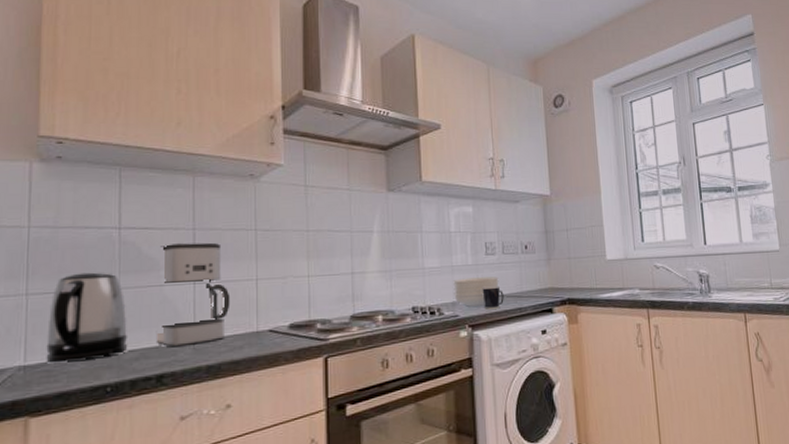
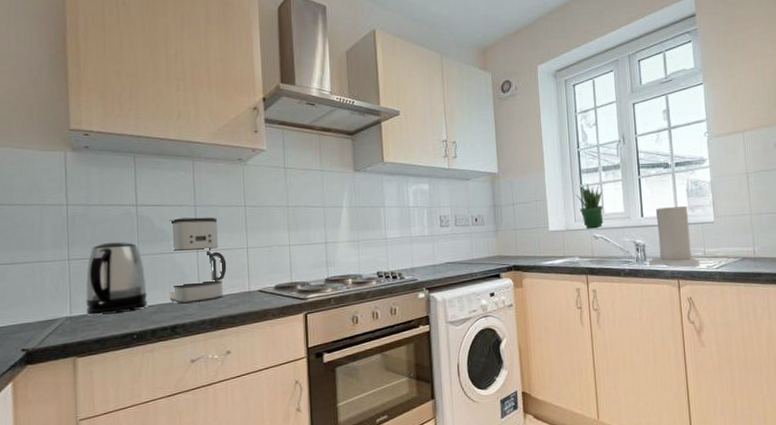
bowl: present [453,276,499,307] -> none [412,246,453,272]
mug: present [482,286,504,310] -> none [437,254,457,275]
planter: none [633,208,665,257] -> present [574,184,604,228]
paper towel: none [713,232,767,300] -> present [649,205,700,268]

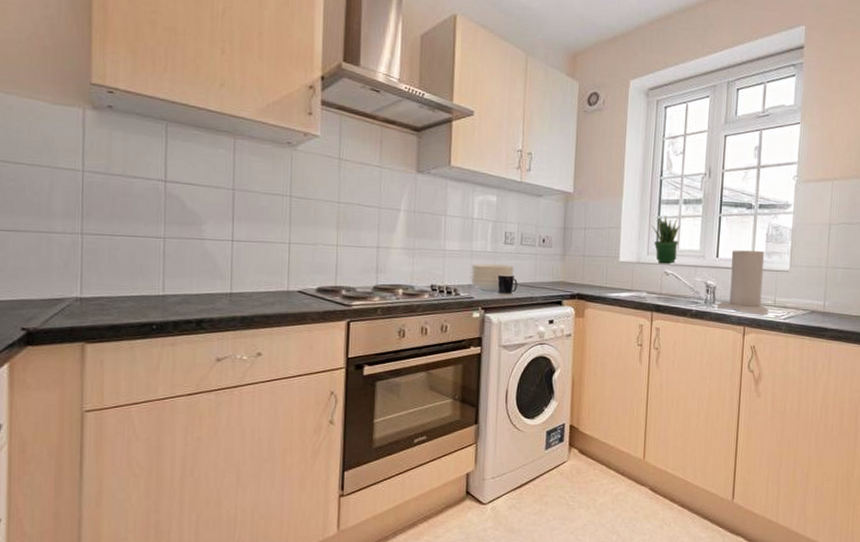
kettle: present [86,242,147,315] -> none [99,219,171,299]
coffee maker: present [169,217,226,304] -> none [197,201,264,297]
bowl: none [412,246,453,272] -> present [471,263,515,291]
mug: none [437,254,457,275] -> present [497,274,518,296]

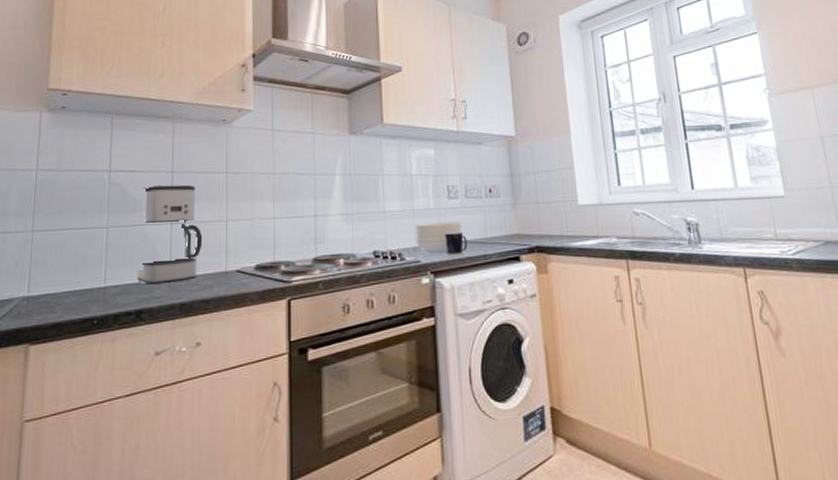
coffee maker: none [197,201,264,297] -> present [137,185,202,284]
planter: present [650,215,680,263] -> none [607,149,645,202]
paper towel: present [717,250,769,316] -> none [704,176,771,253]

